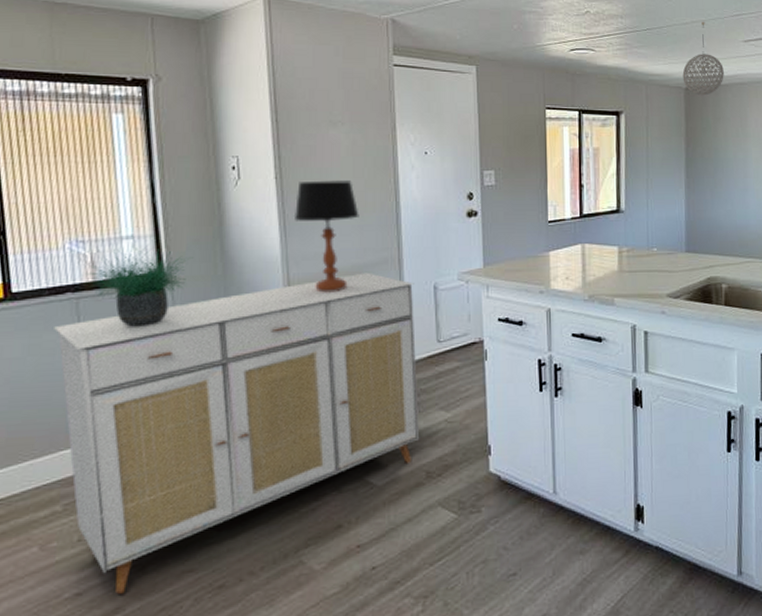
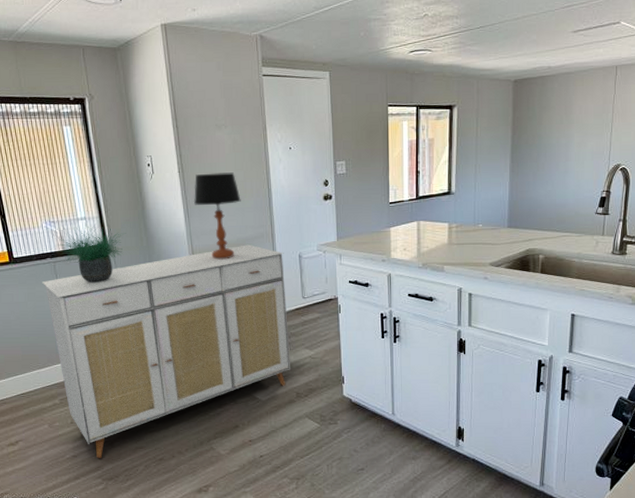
pendant light: present [682,22,724,96] -> none [512,16,552,87]

